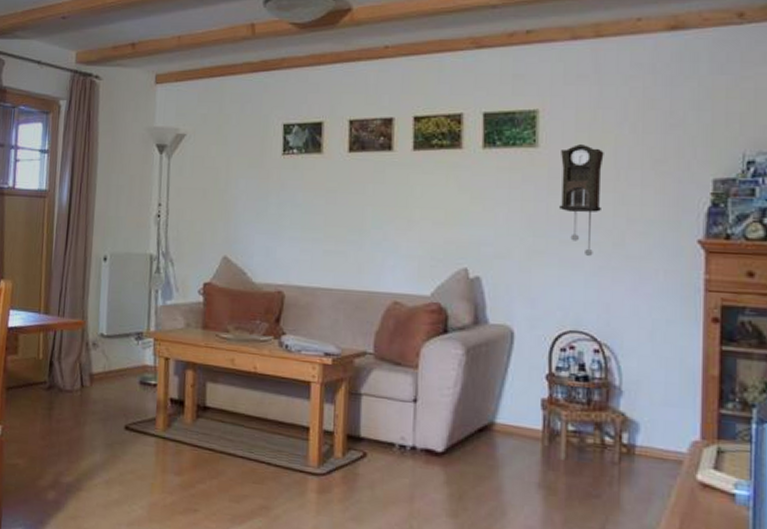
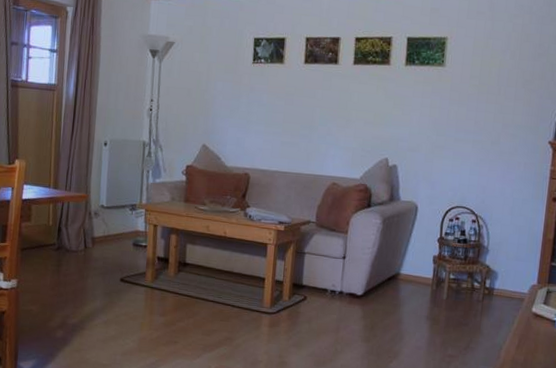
pendulum clock: present [560,144,604,257] -> none [457,66,491,152]

